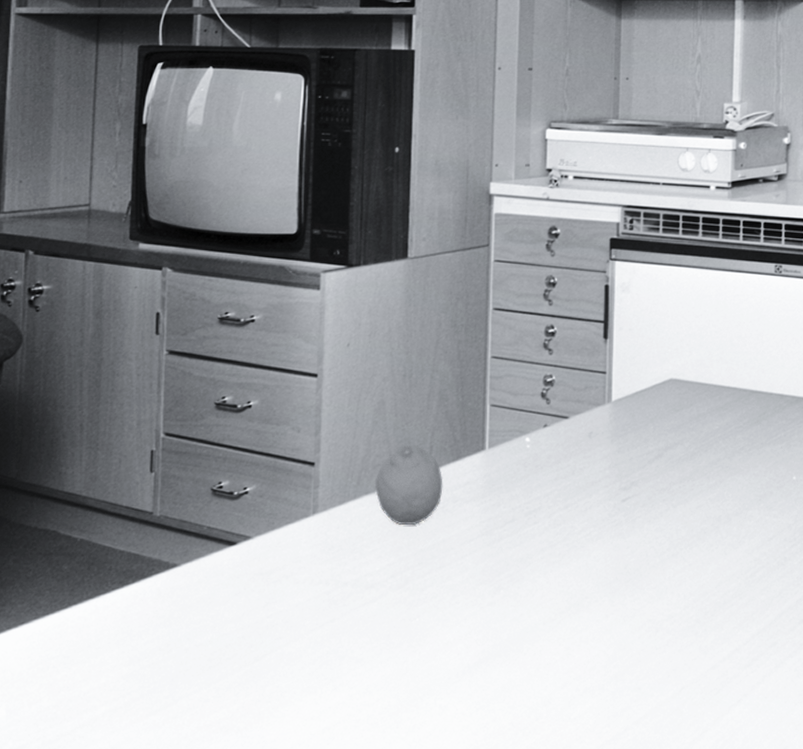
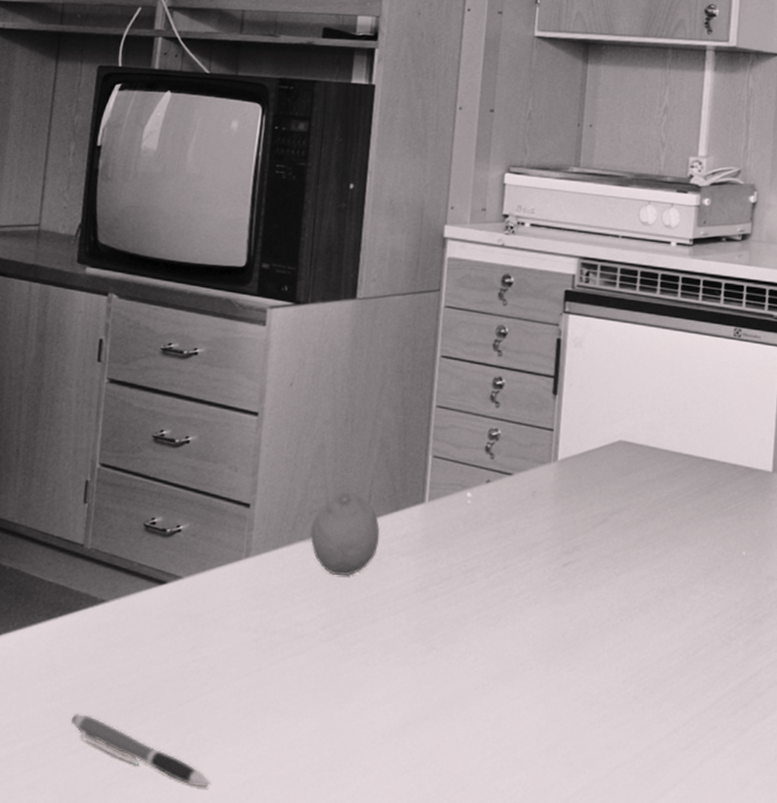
pen: none [150,675,291,737] -> present [71,714,210,787]

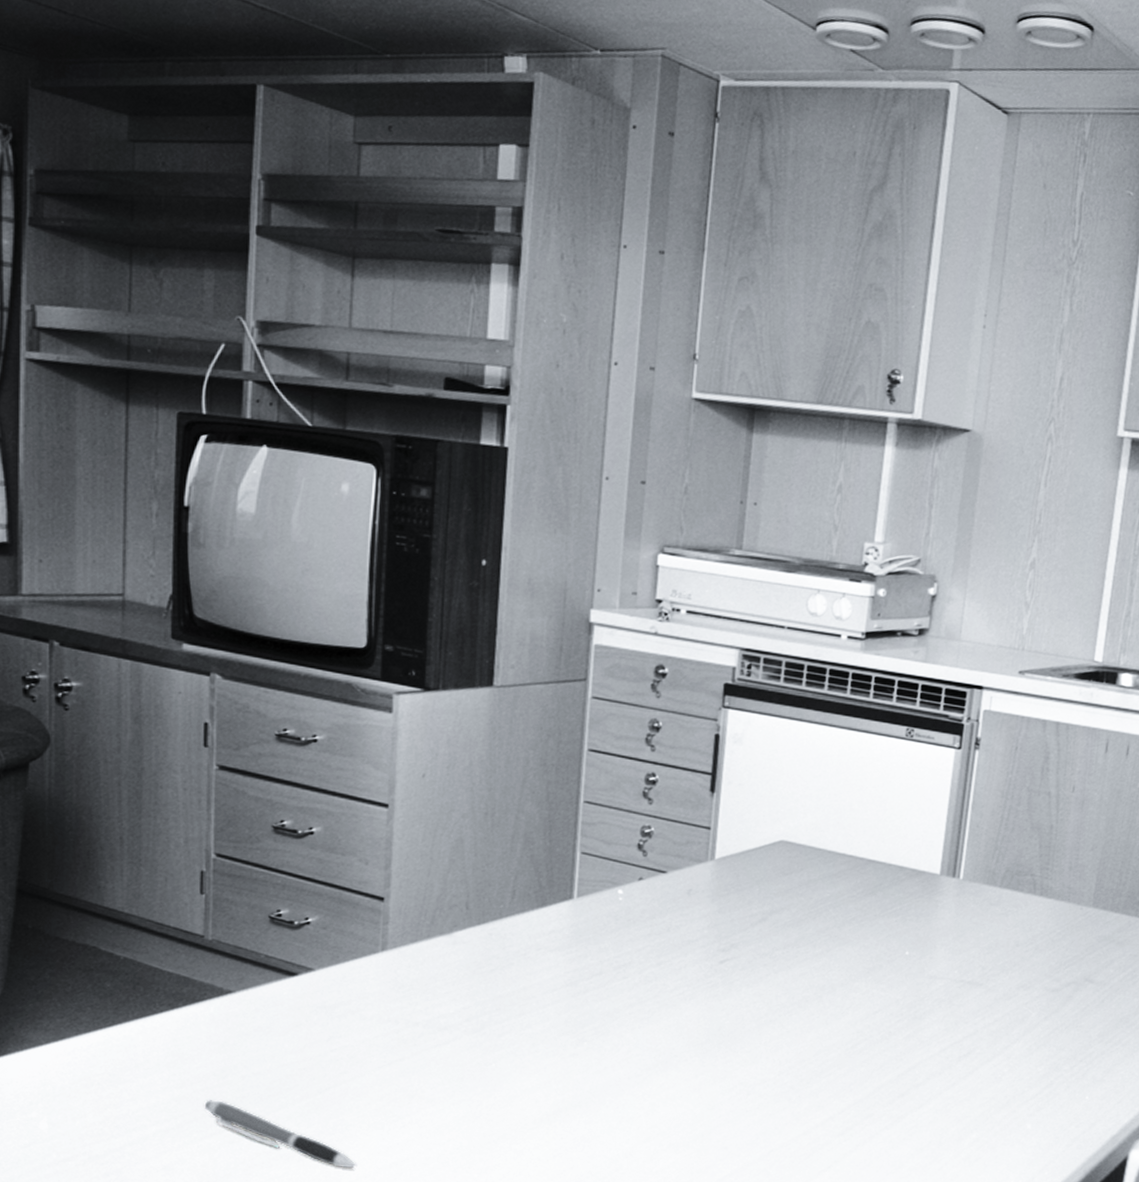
fruit: present [310,490,381,575] -> none [450,885,526,970]

